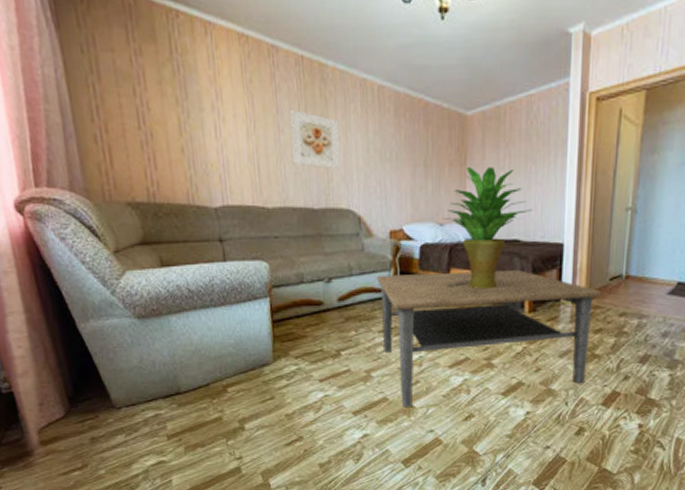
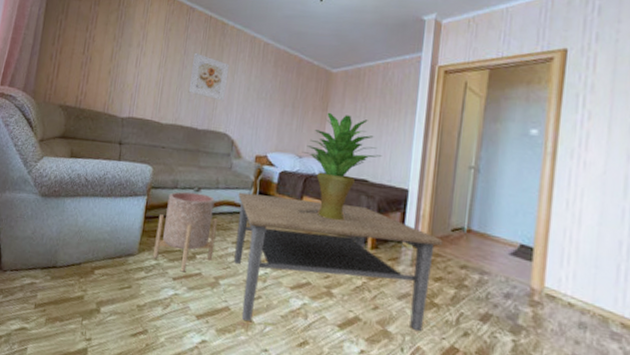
planter: none [288,284,360,372] -> present [153,191,218,272]

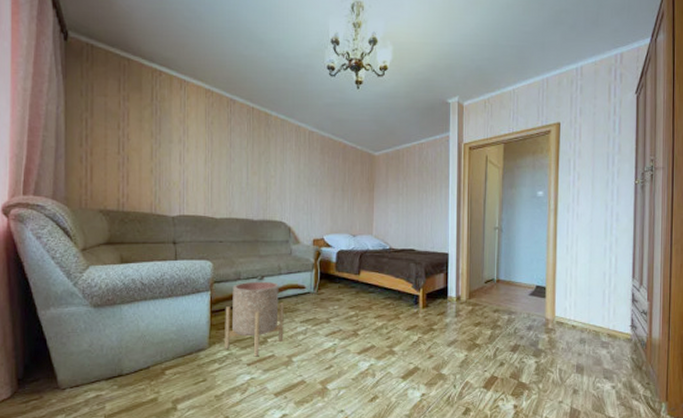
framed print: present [188,52,230,101] -> none [239,144,278,191]
coffee table: present [234,192,443,331] -> none [300,273,479,390]
potted plant: present [302,112,382,221] -> none [355,192,425,288]

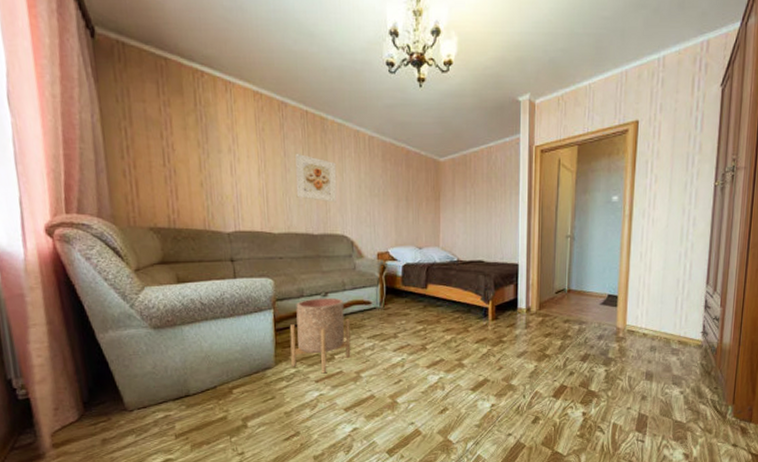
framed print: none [239,144,278,191] -> present [295,153,337,203]

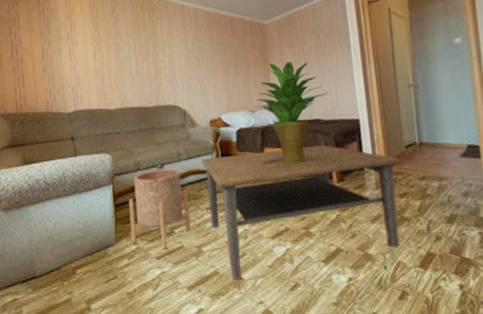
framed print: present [295,153,337,203] -> none [126,32,167,75]
coffee table: none [366,285,550,404] -> present [201,145,400,281]
potted plant: none [421,201,494,302] -> present [253,61,329,165]

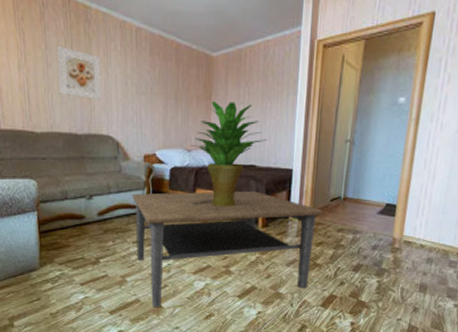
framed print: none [126,32,167,75] -> present [57,45,102,101]
planter: present [128,169,191,250] -> none [54,200,116,277]

